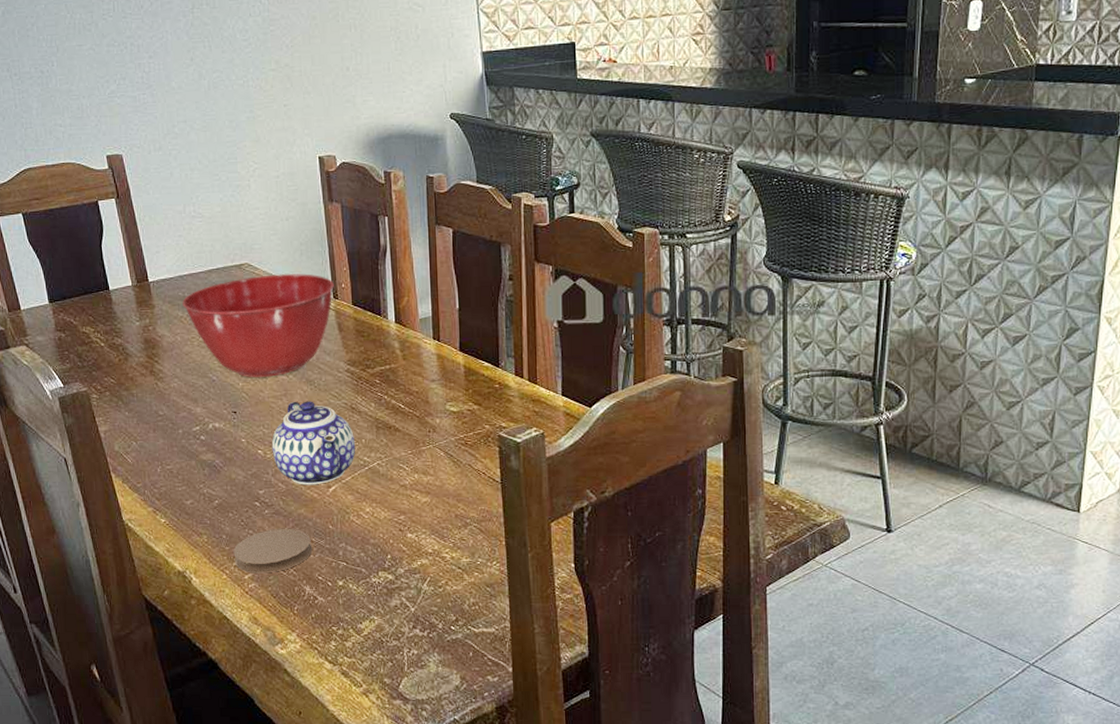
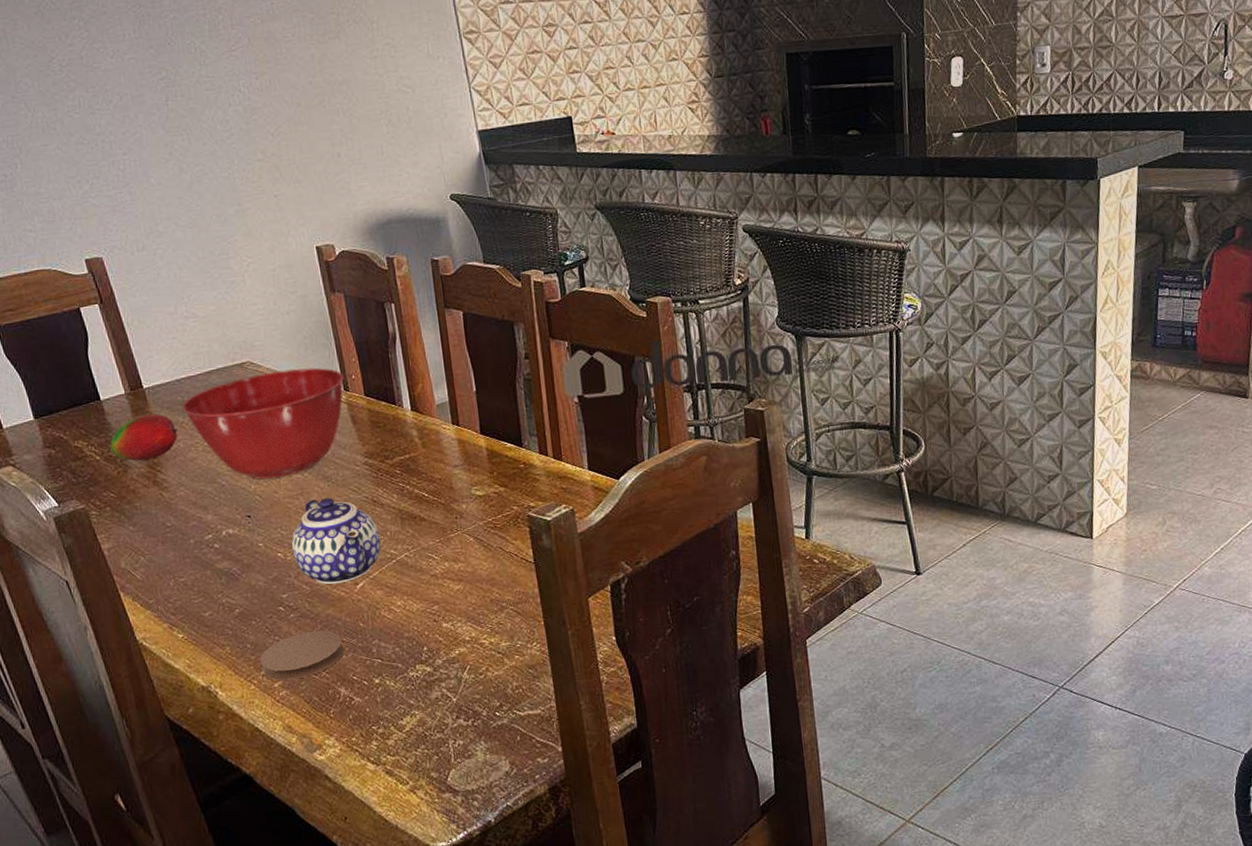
fruit: none [114,306,177,350] -> present [110,413,178,461]

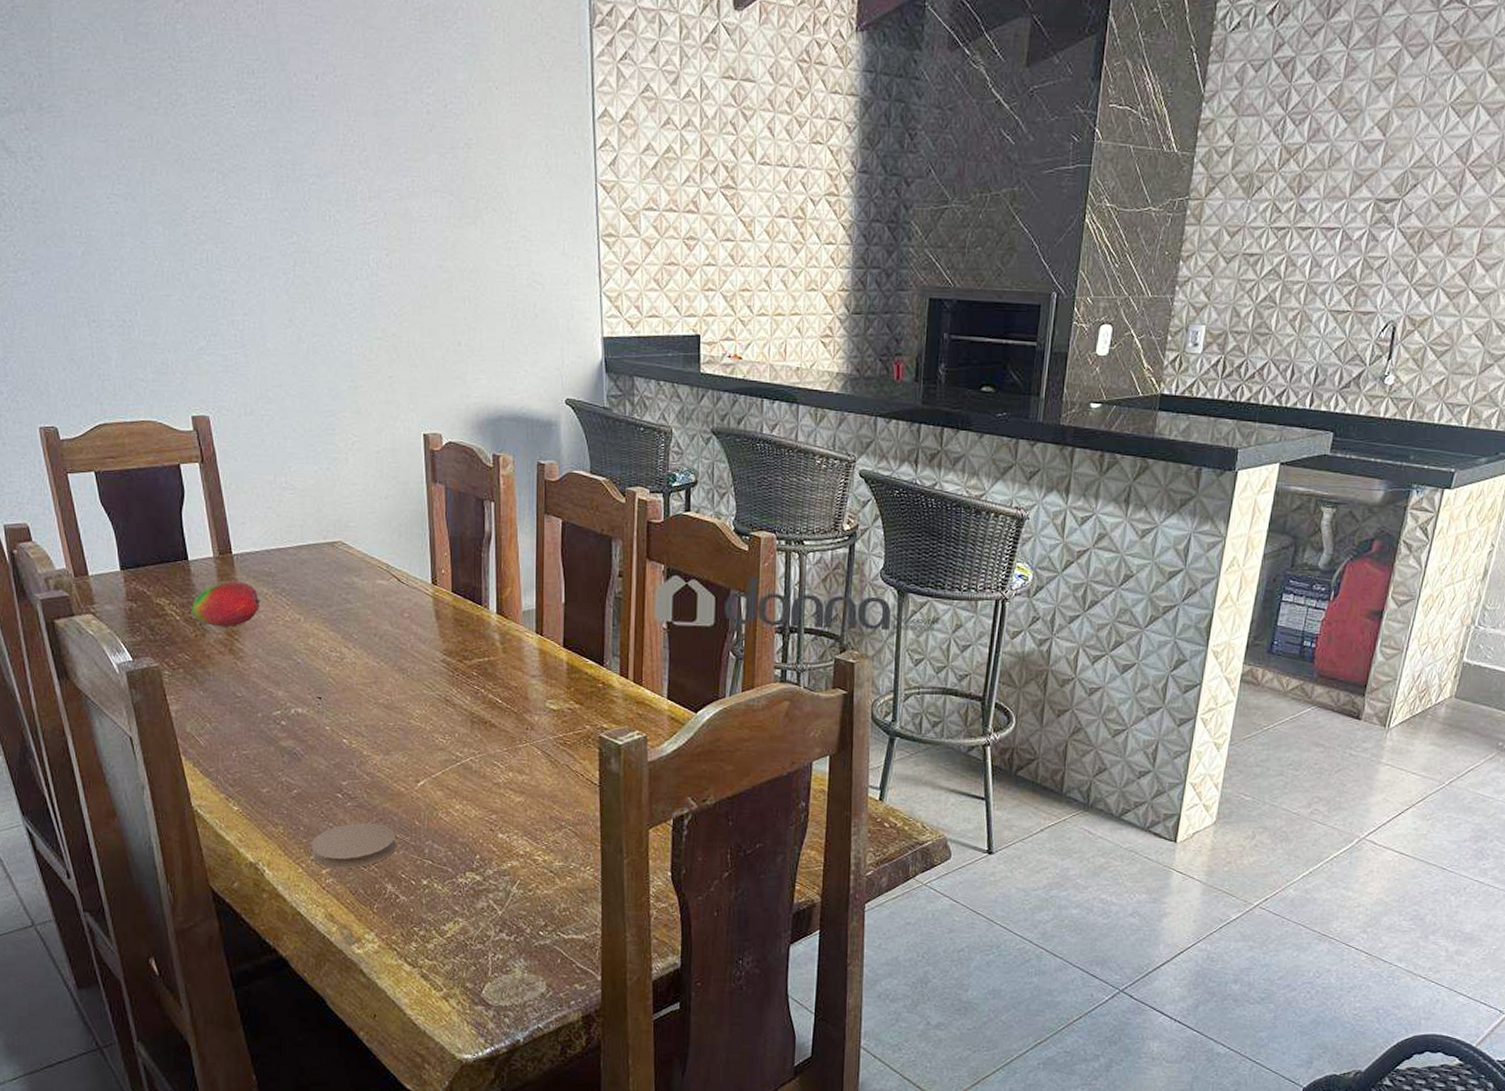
mixing bowl: present [182,368,344,479] -> none [268,555,433,663]
teapot: present [291,497,381,585] -> none [358,689,448,779]

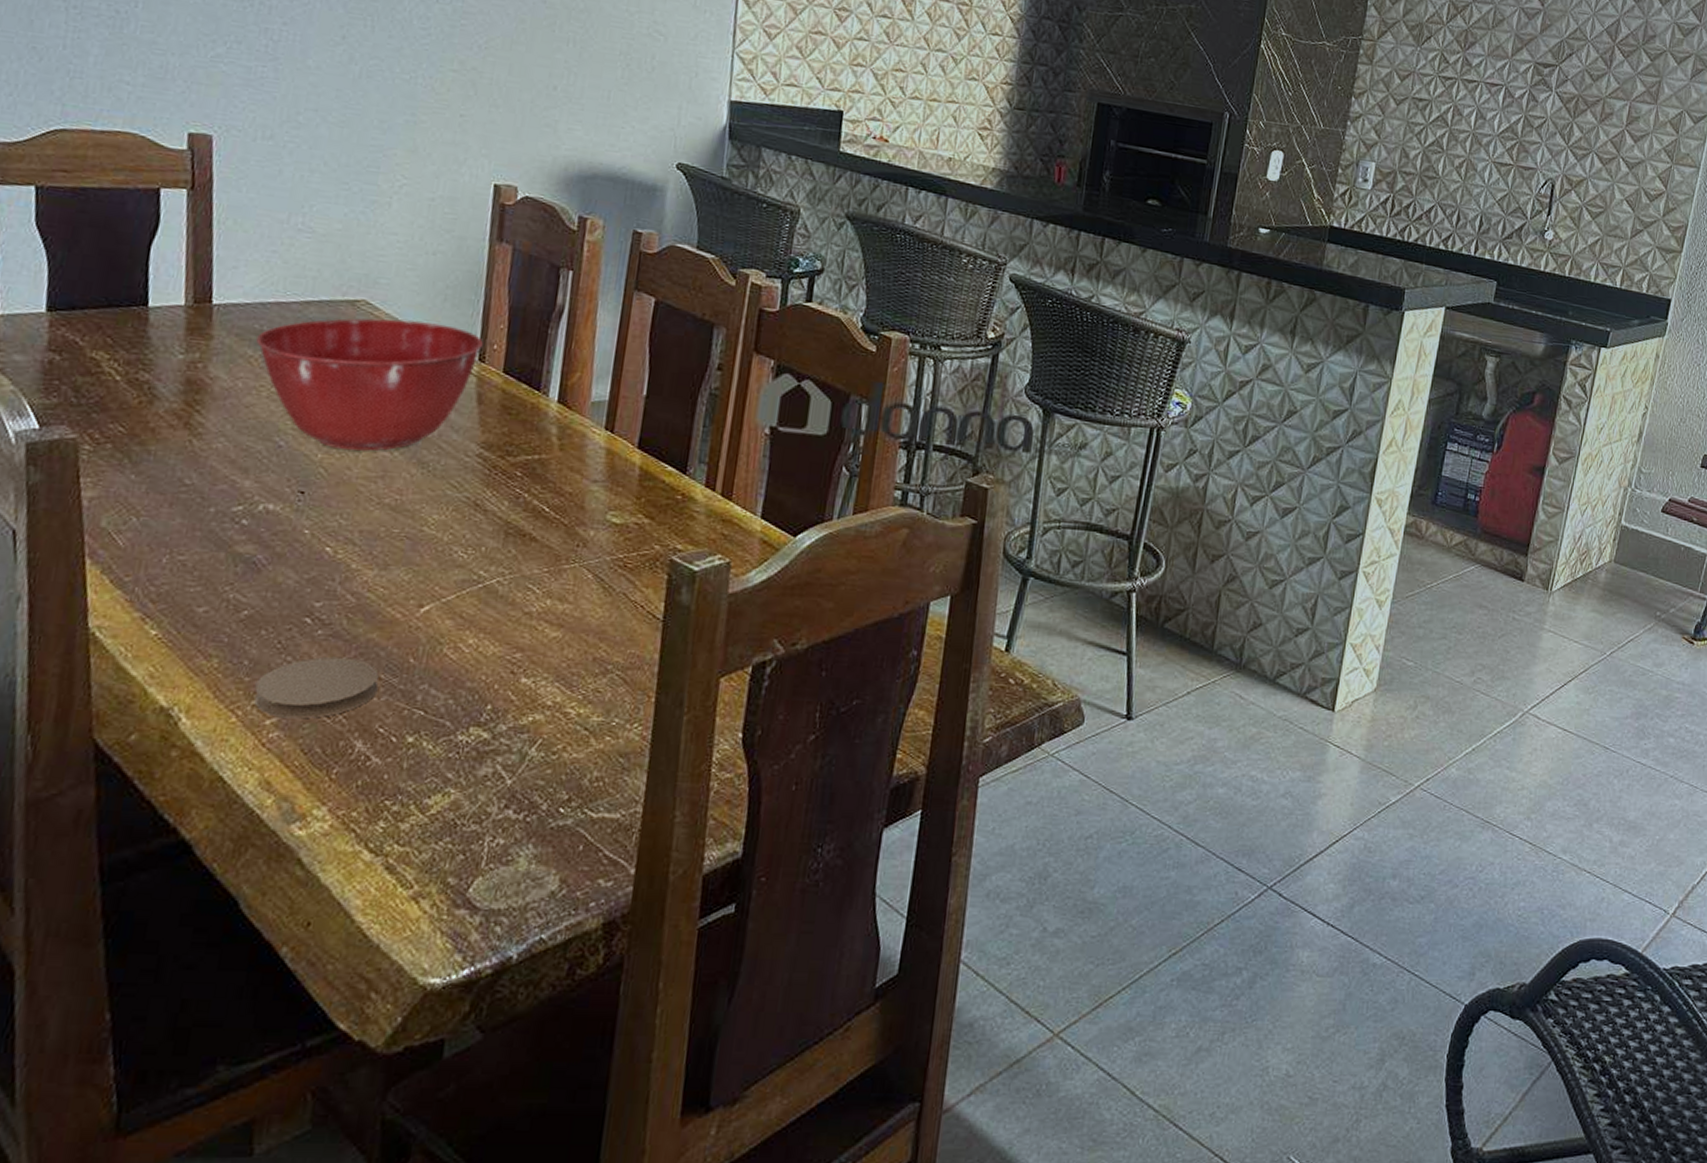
fruit: present [192,580,261,627] -> none [139,336,241,394]
mixing bowl: none [268,555,433,663] -> present [256,318,483,452]

